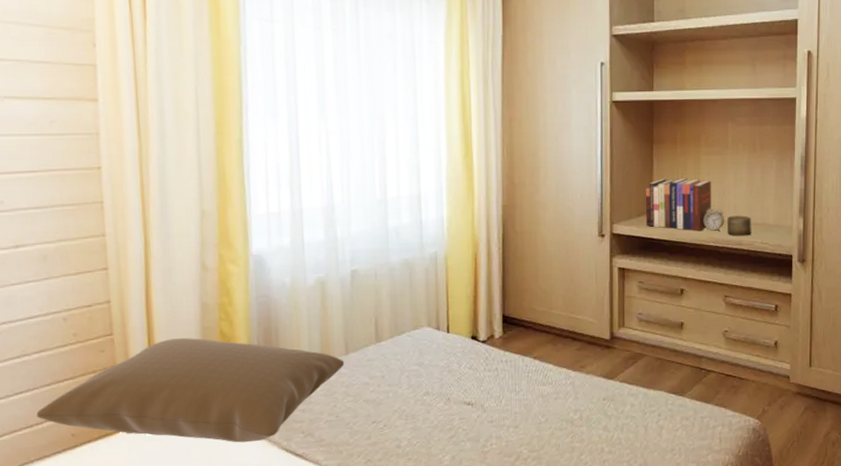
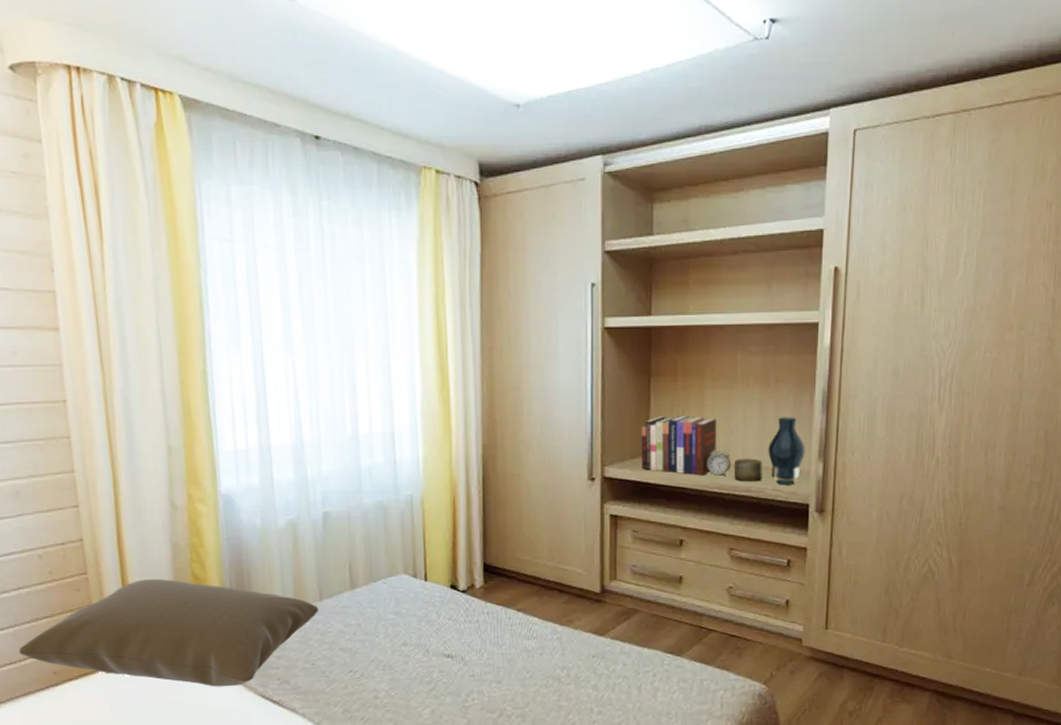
vase: none [756,179,788,239] -> present [768,417,805,485]

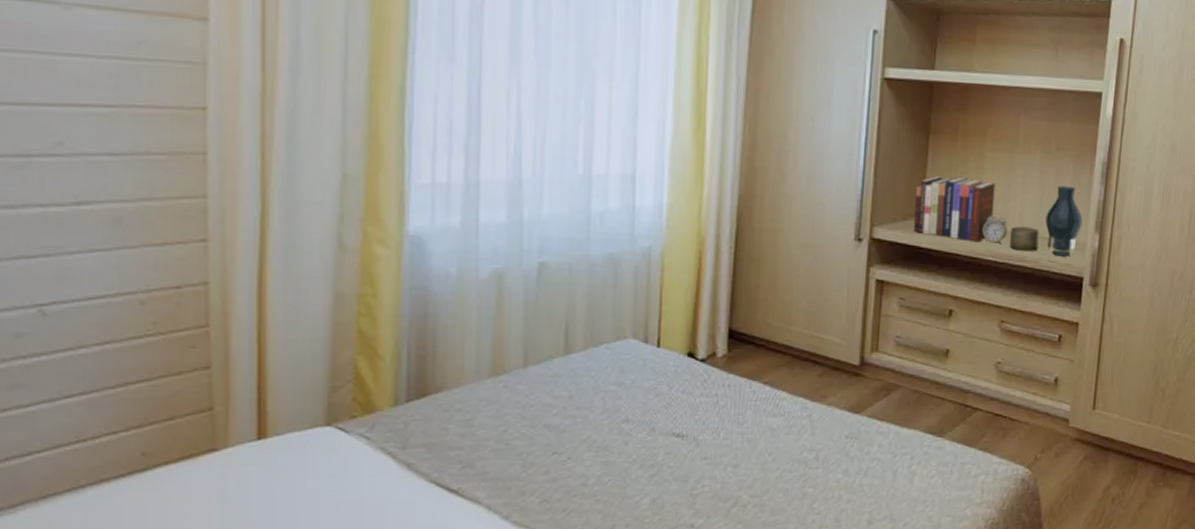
cushion: present [18,579,319,687] -> none [93,336,522,473]

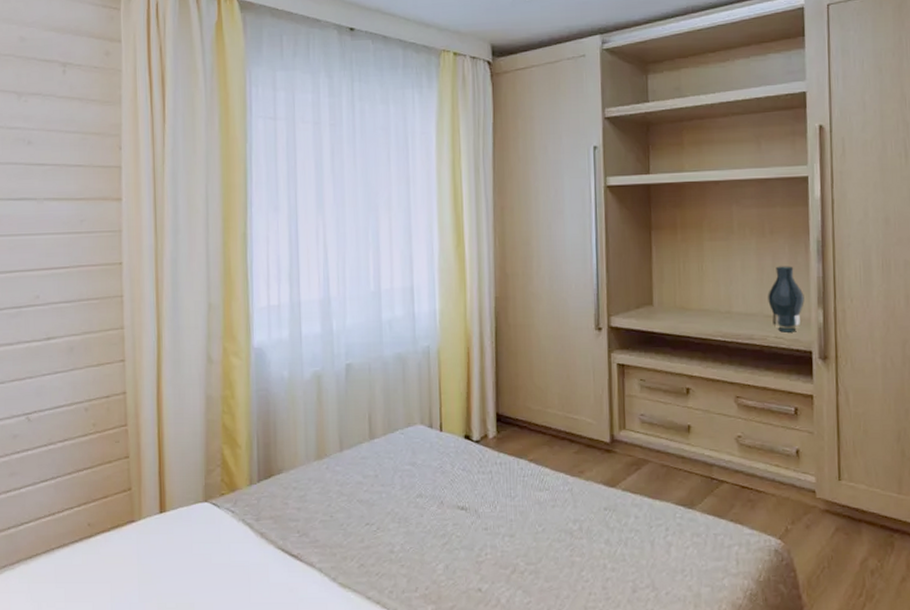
books: present [914,176,995,242] -> none [645,266,717,325]
alarm clock: present [982,211,1008,243] -> none [709,295,732,324]
decorative box: present [1010,226,1039,251] -> none [736,306,764,330]

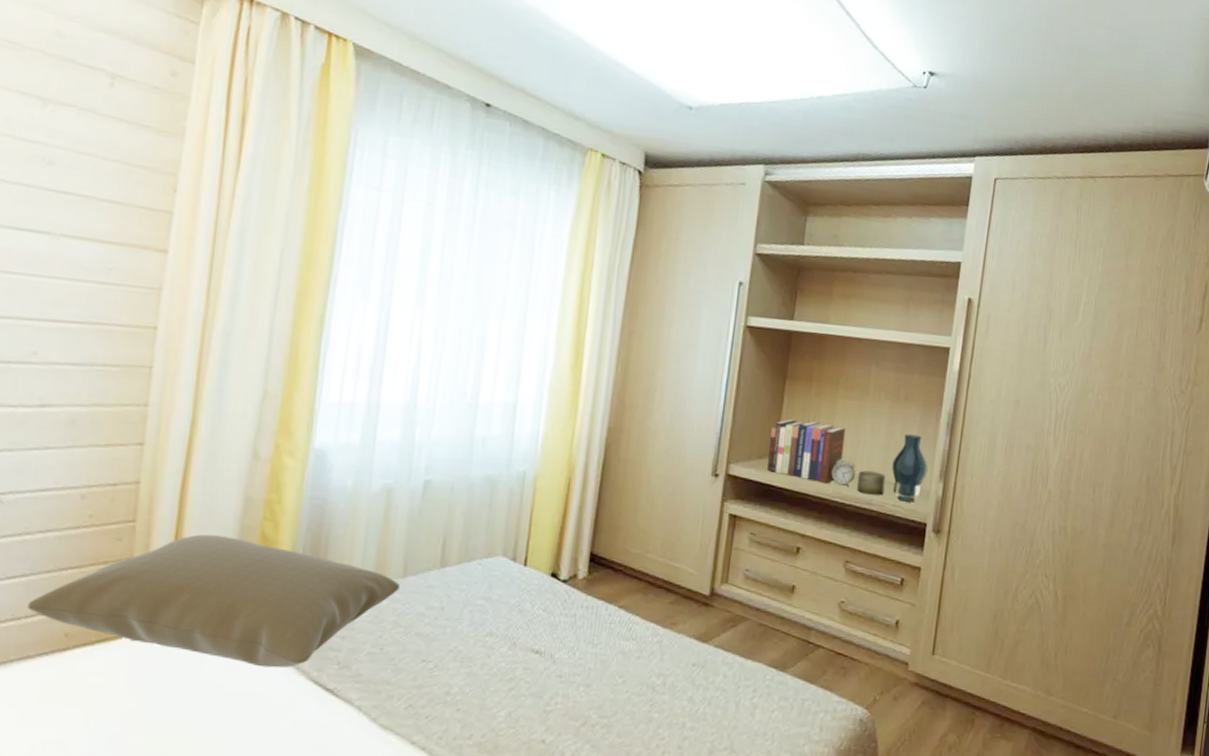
cushion: none [58,431,339,540] -> present [27,534,401,668]
books: none [645,266,717,325] -> present [767,419,846,484]
alarm clock: none [709,295,732,324] -> present [831,455,856,486]
decorative box: none [736,306,764,330] -> present [857,470,886,496]

